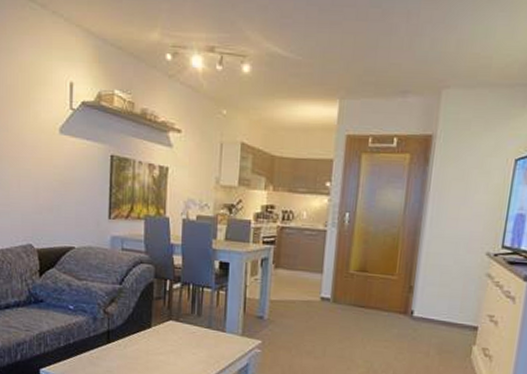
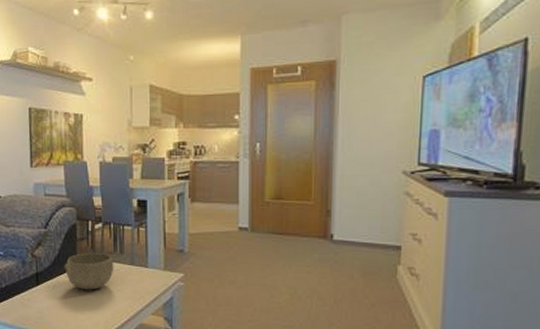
bowl: none [137,313,191,352] -> present [64,253,114,290]

